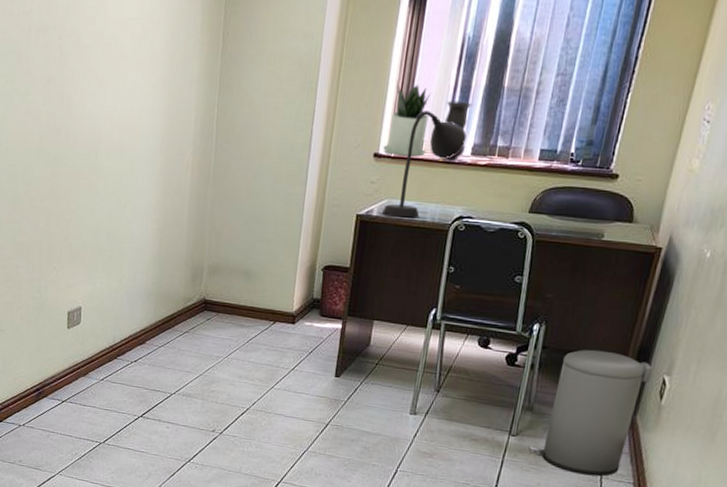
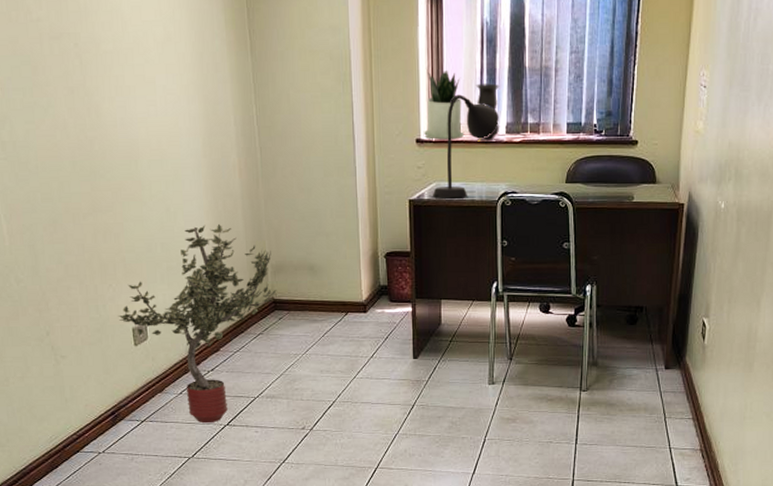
potted tree: none [57,219,210,412] -> present [118,223,277,423]
pedal bin: present [527,349,653,476] -> none [598,302,692,418]

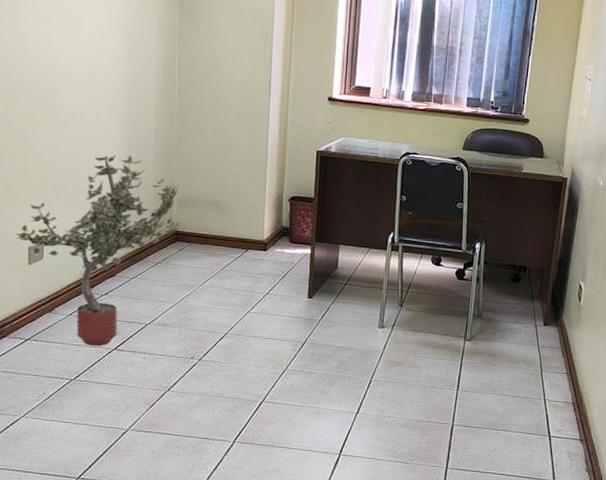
planter: present [423,70,465,141] -> none [335,40,374,102]
desk lamp: present [433,94,499,200] -> none [340,62,406,154]
vase: present [475,83,500,142] -> none [385,55,409,107]

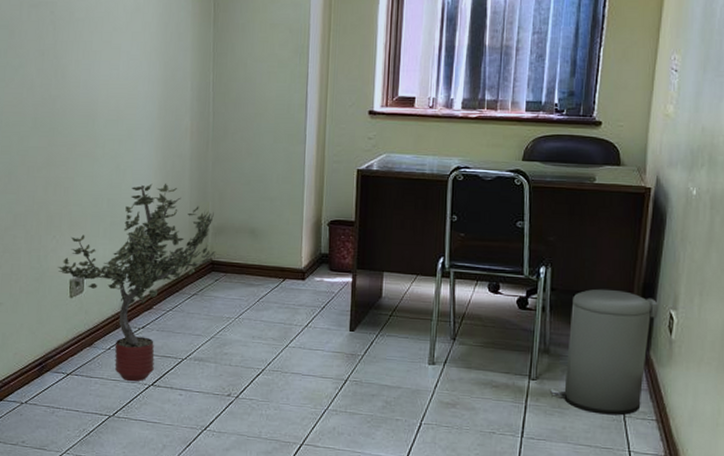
pedal bin: none [481,262,571,370] -> present [549,288,658,416]

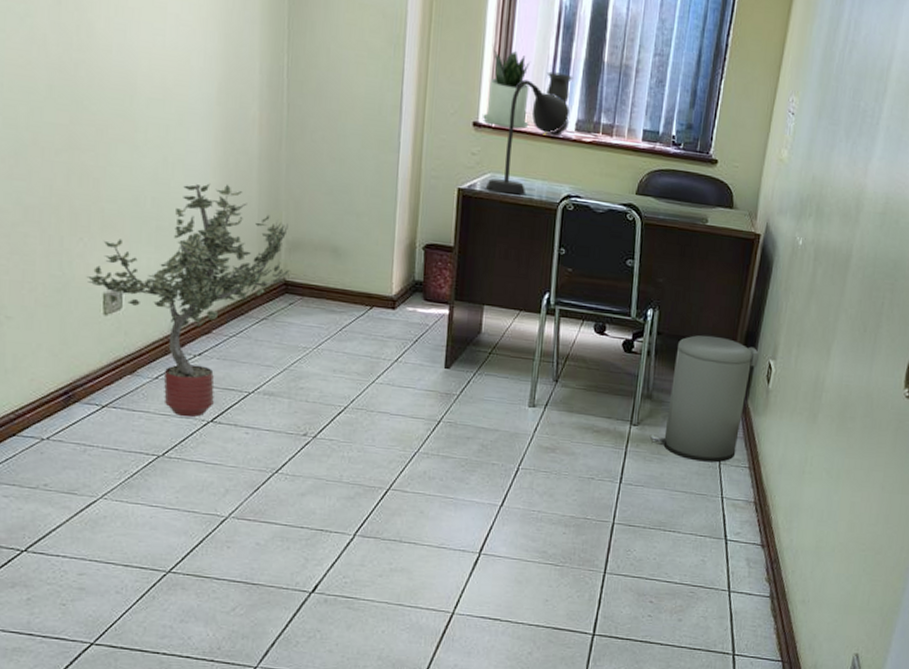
planter: none [376,46,419,114] -> present [481,50,530,130]
desk lamp: none [382,69,455,171] -> present [486,79,569,195]
vase: none [432,60,458,116] -> present [543,71,573,137]

